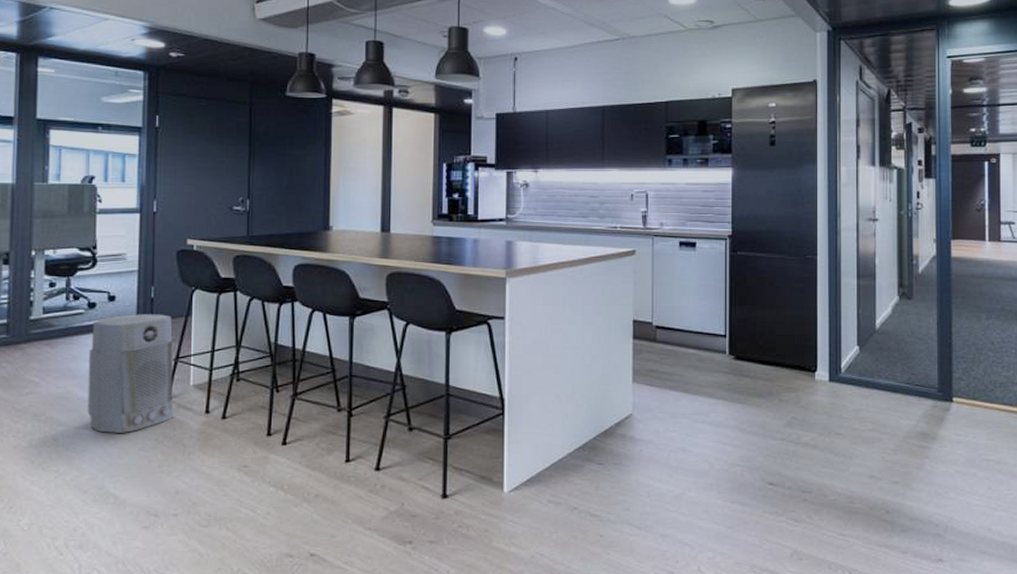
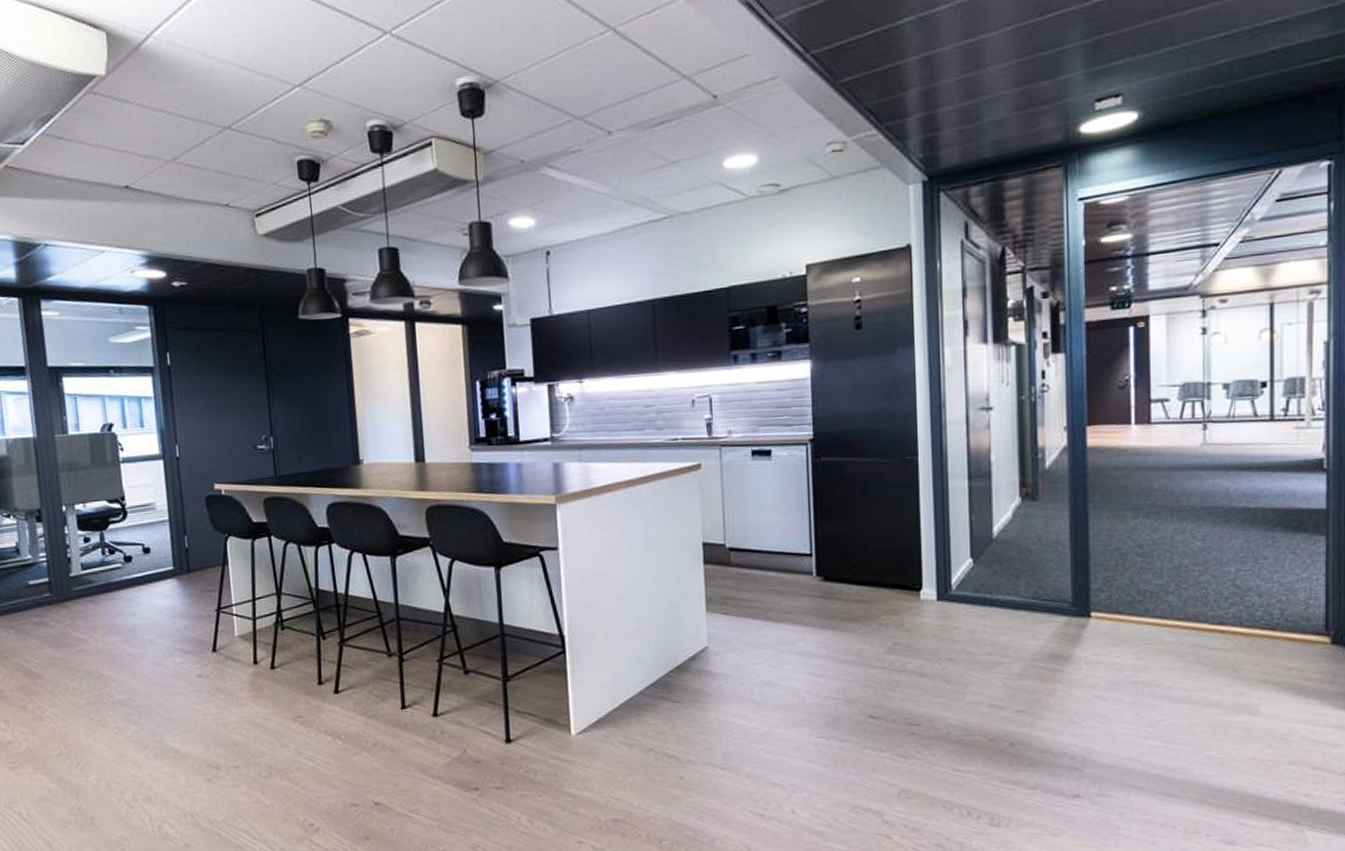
air purifier: present [87,314,174,433] -> none [131,564,223,688]

